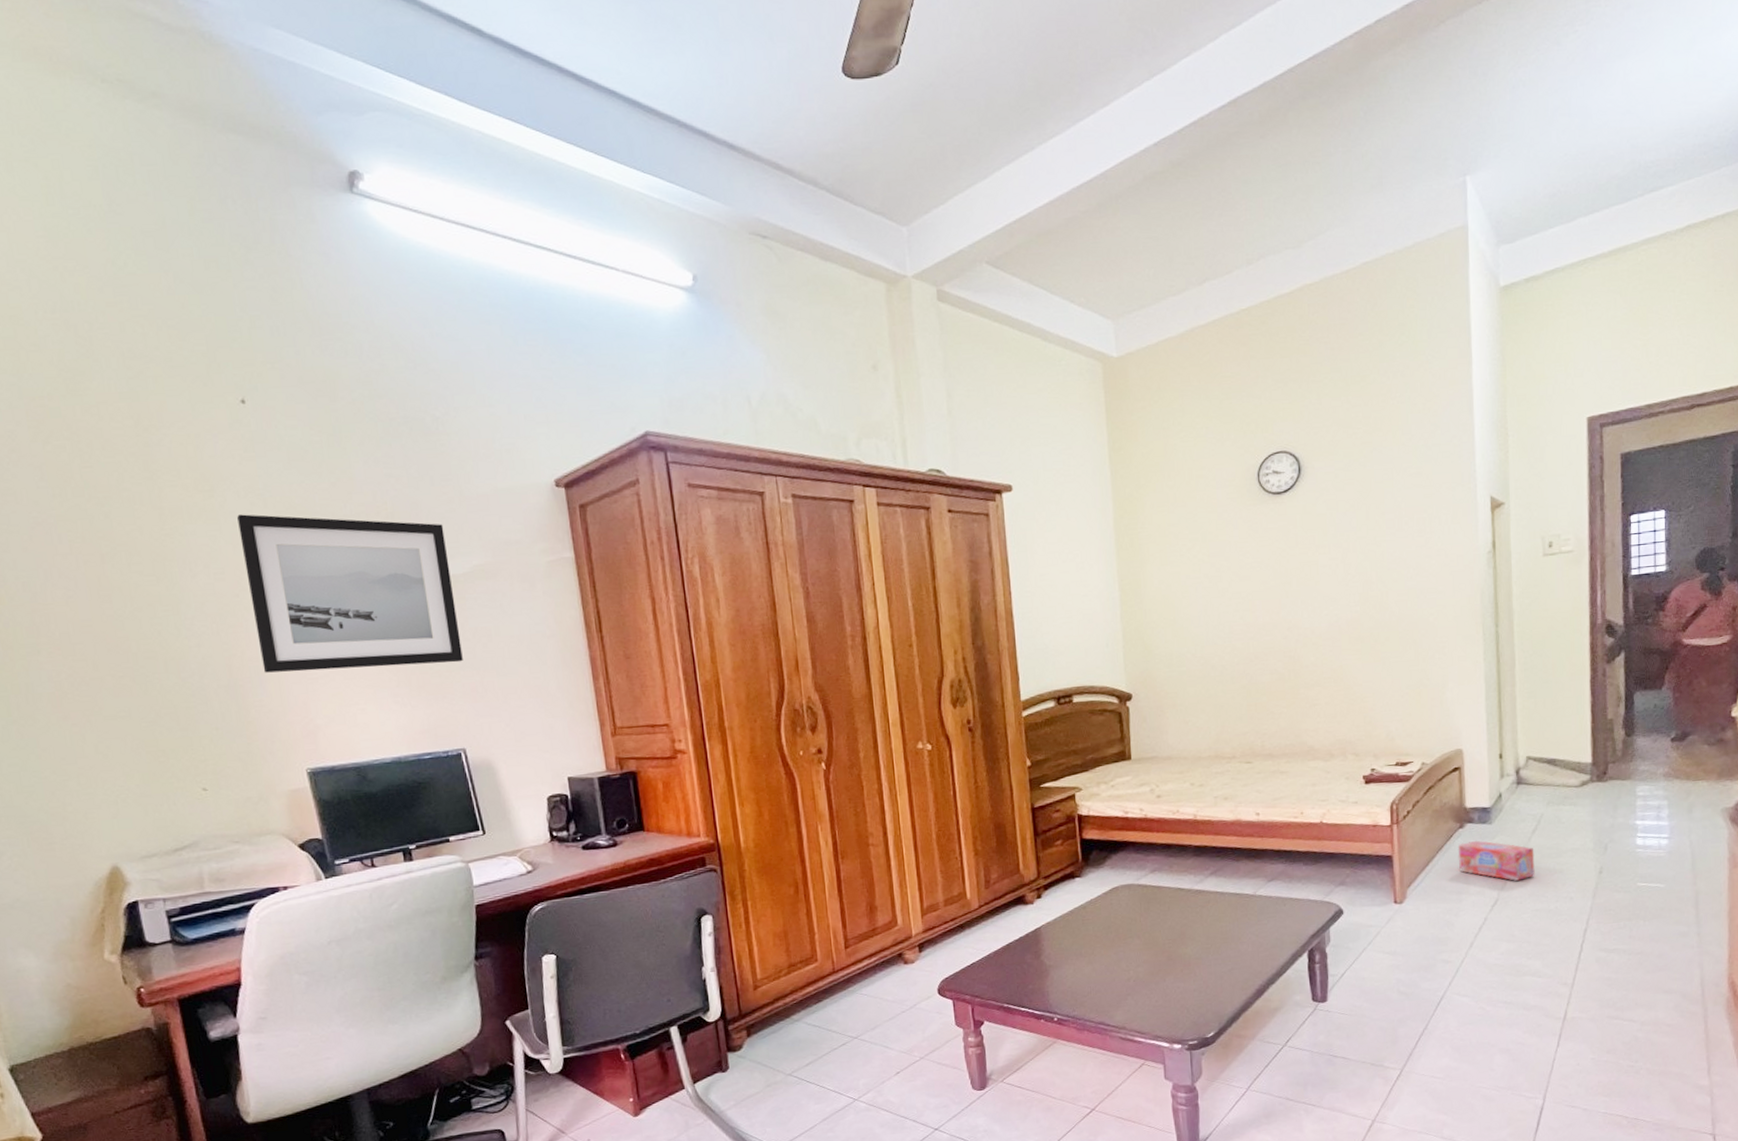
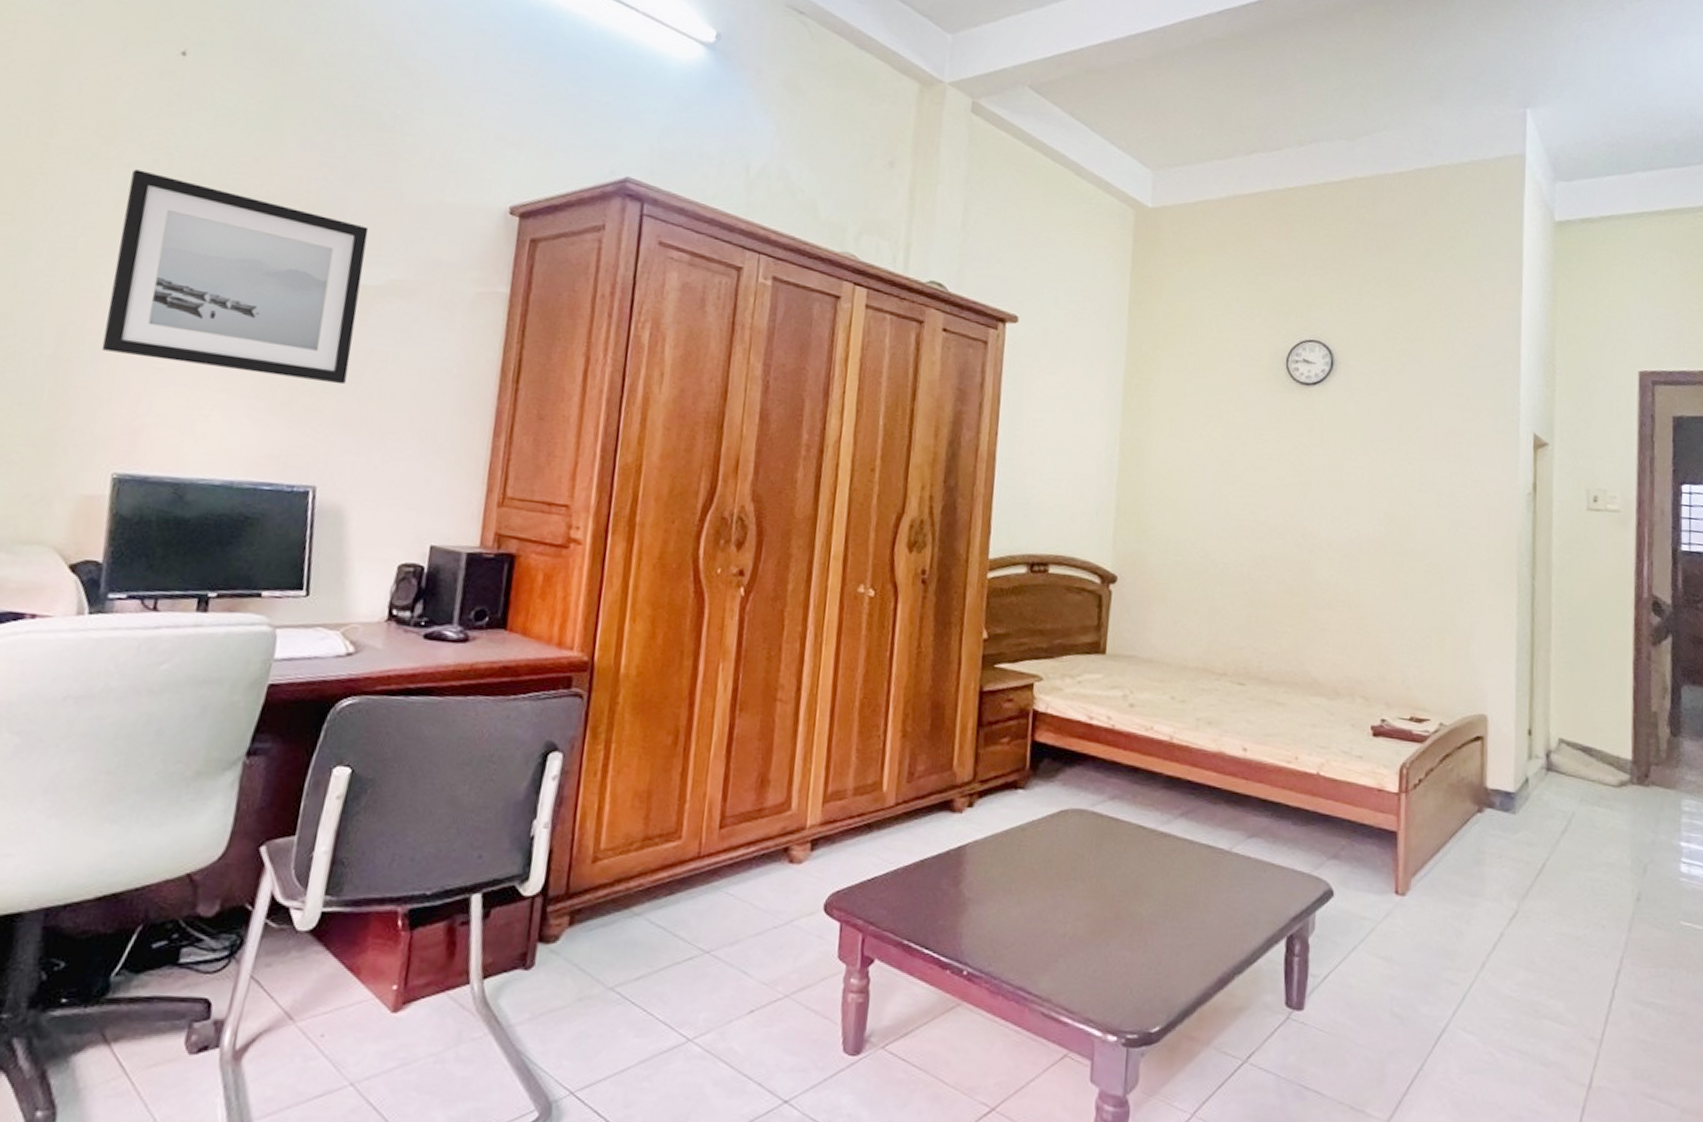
box: present [1457,840,1535,881] -> none [1474,831,1563,892]

